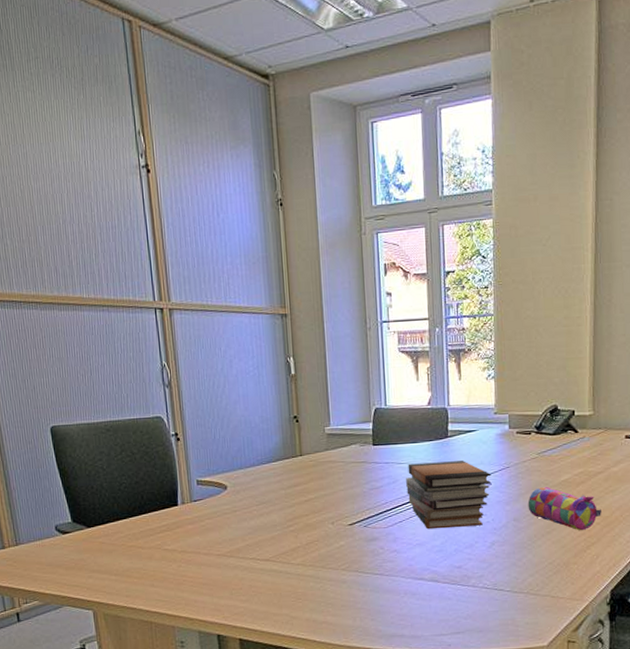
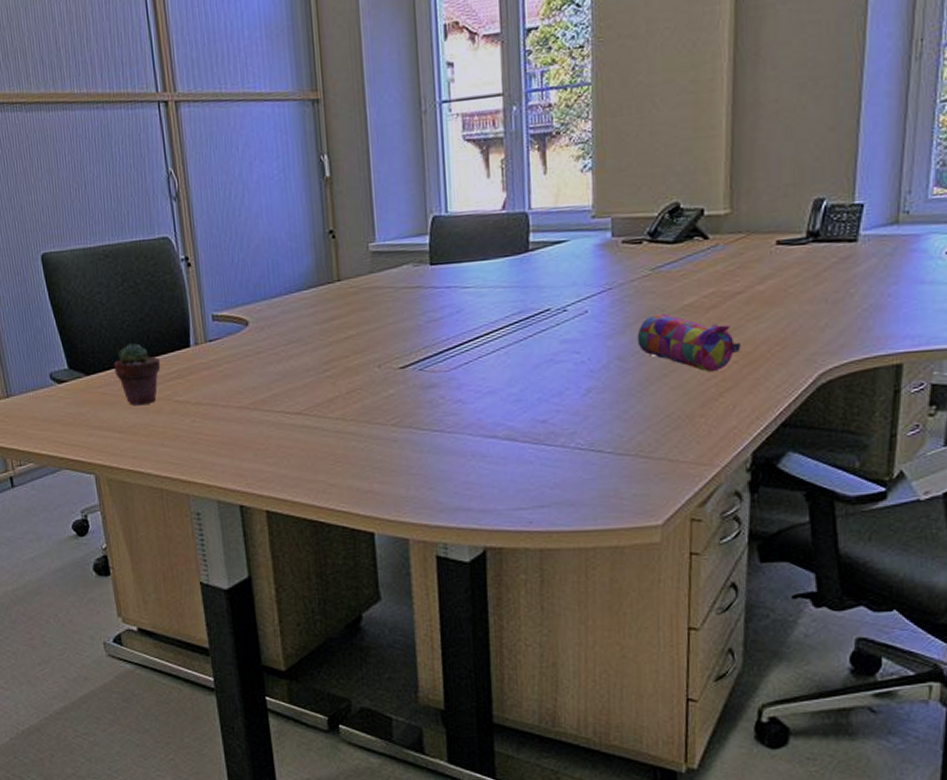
potted succulent: none [112,502,153,553] -> present [114,343,161,406]
book stack: present [406,461,492,530] -> none [473,281,588,373]

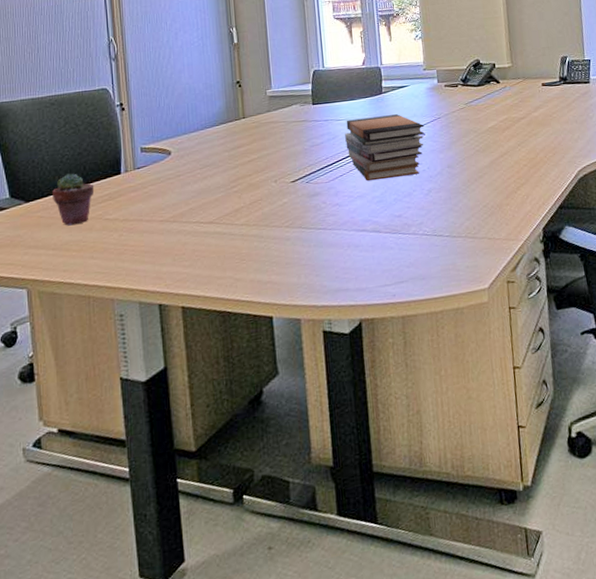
book stack: none [473,281,588,373] -> present [345,114,425,182]
pencil case: present [637,314,740,372] -> none [459,134,528,173]

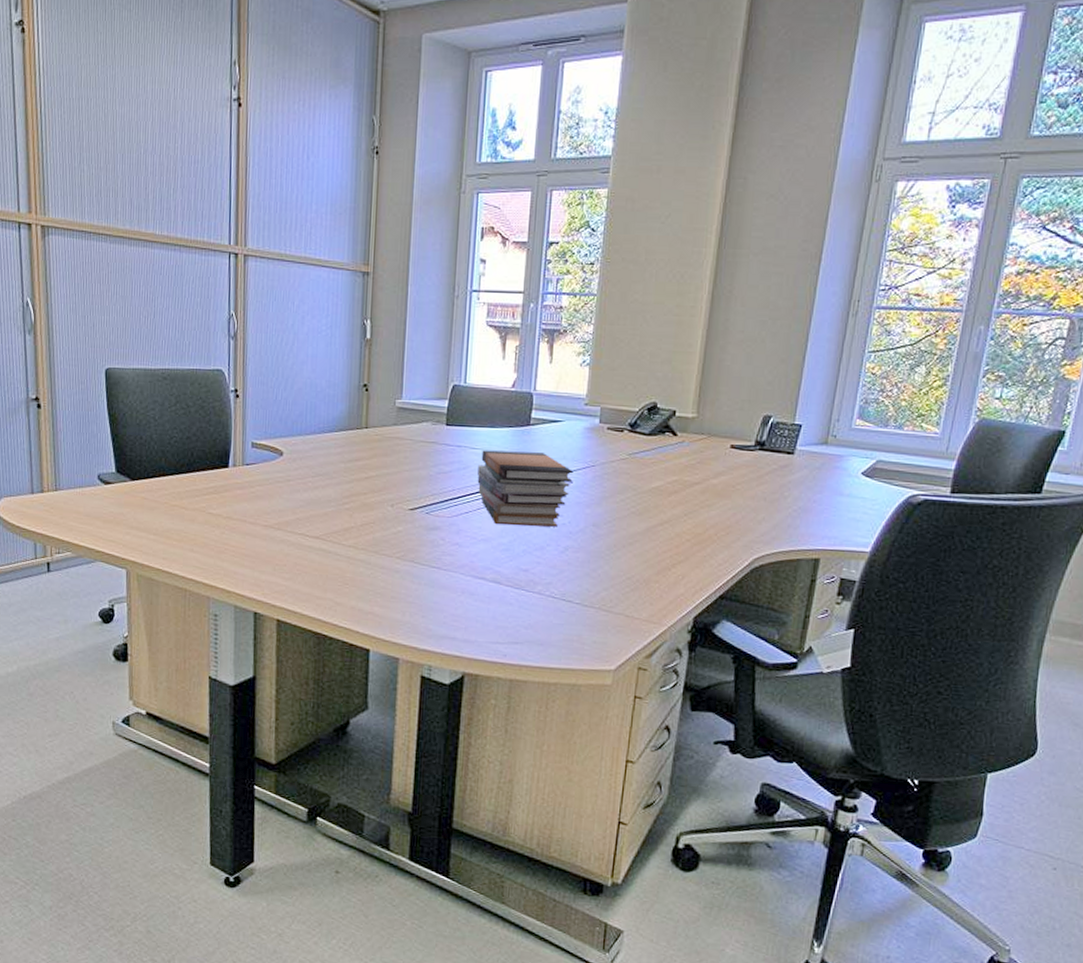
potted succulent: present [52,173,95,226] -> none [158,457,200,514]

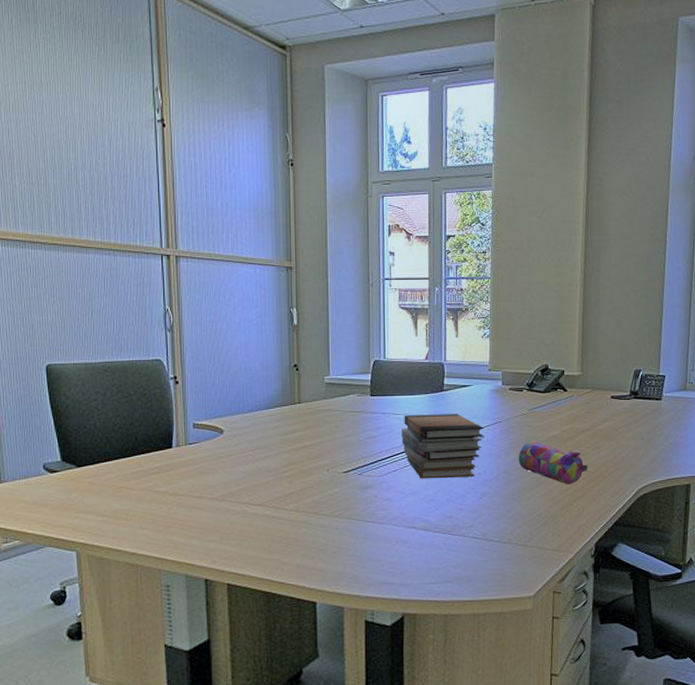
pencil case: none [610,492,694,546] -> present [518,442,588,485]

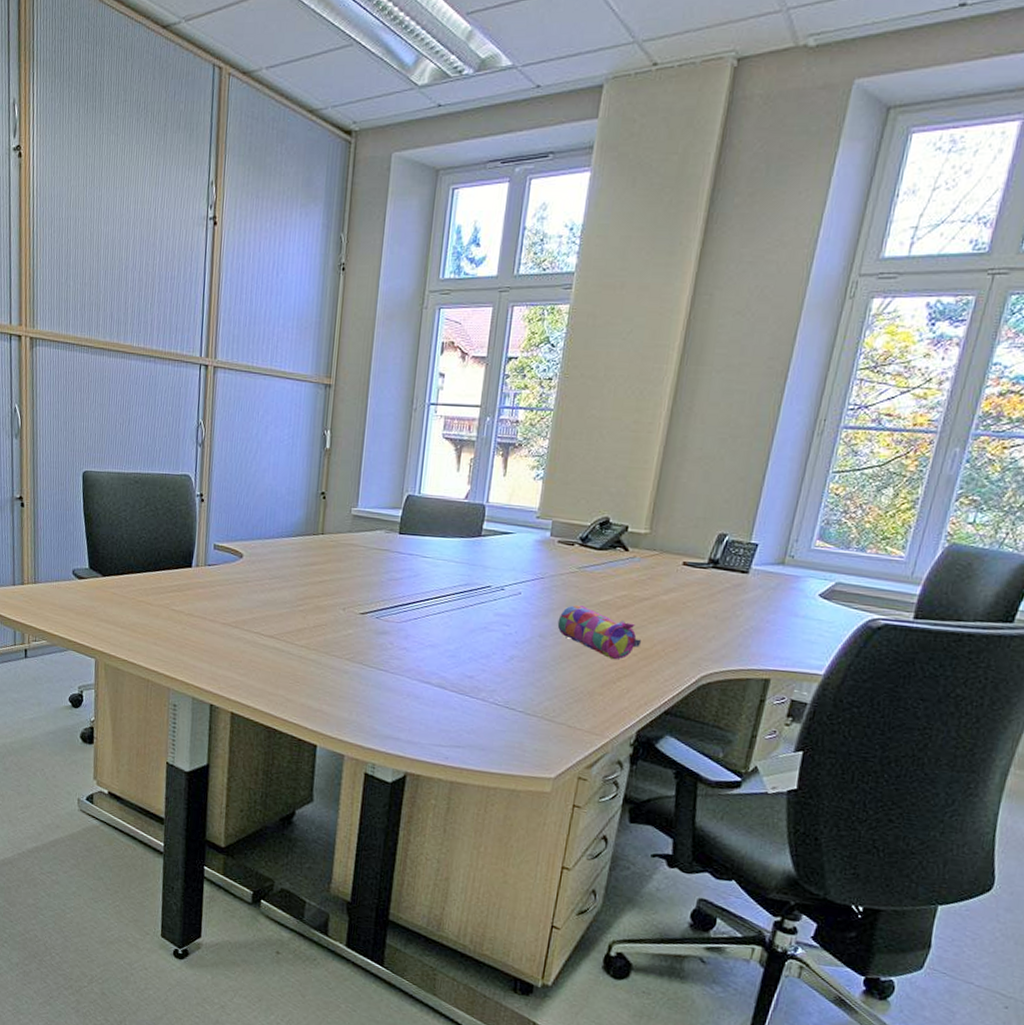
book stack: present [402,414,484,479] -> none [427,559,522,636]

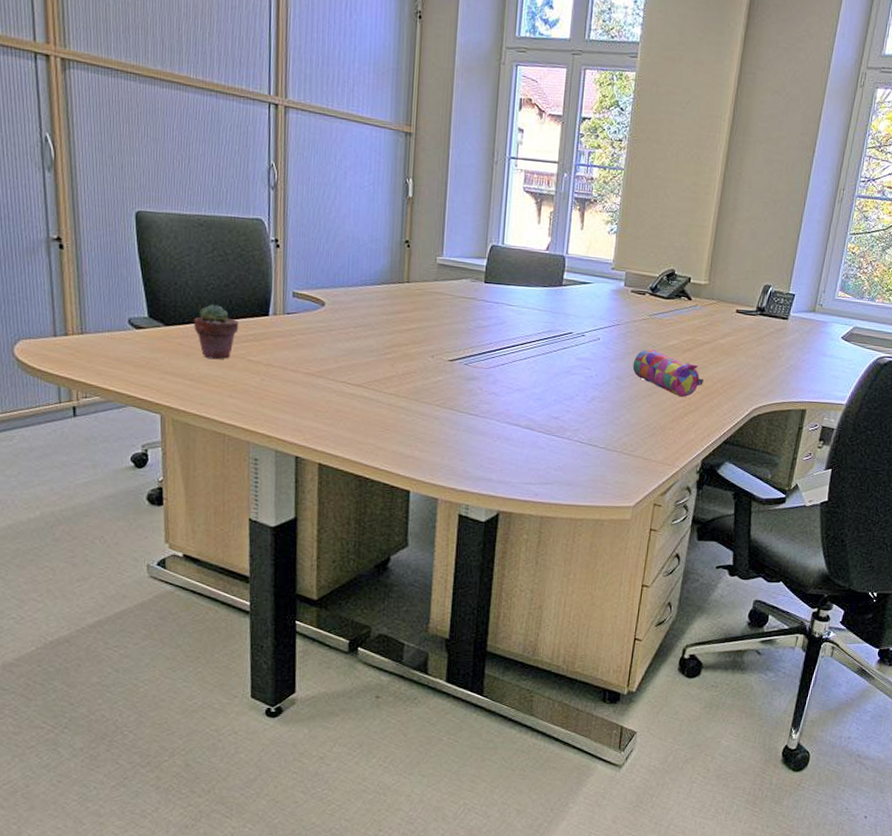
potted succulent: none [126,556,166,609] -> present [194,304,239,360]

